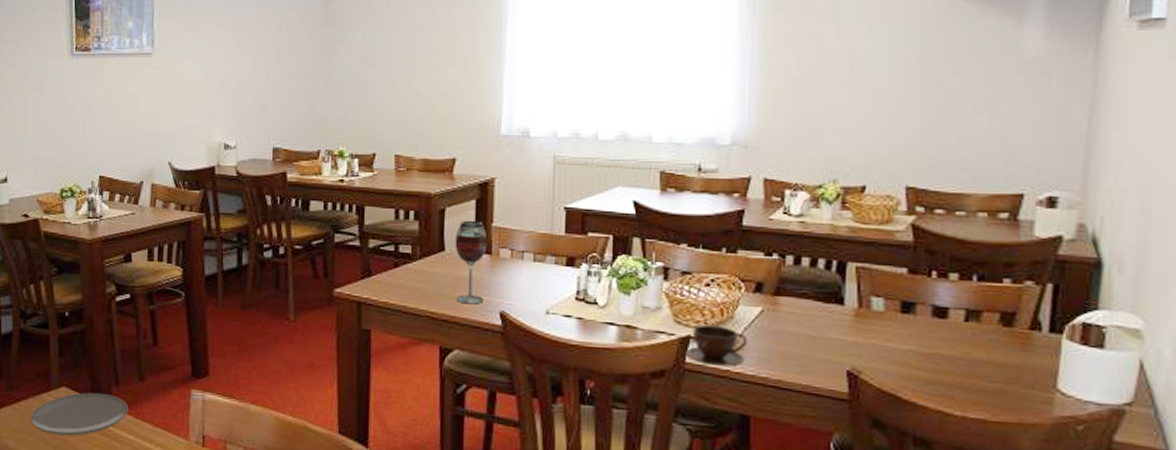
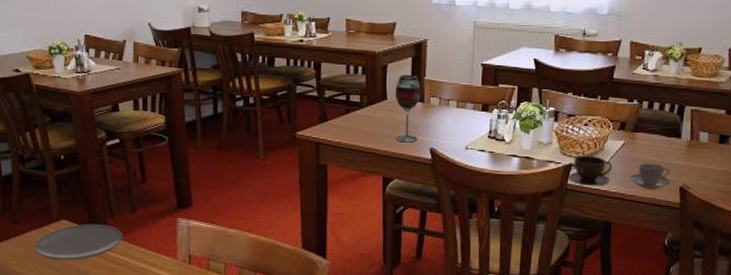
teacup: none [773,337,834,373] -> present [630,163,671,189]

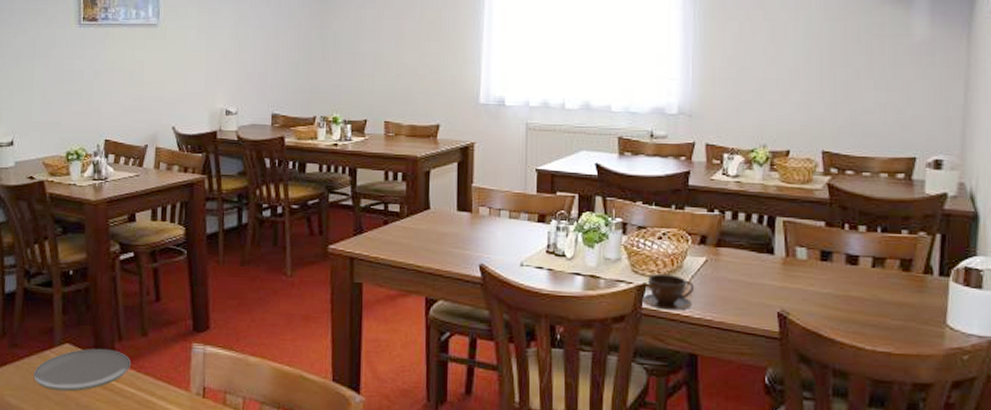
wineglass: present [395,74,421,143] -> none [439,181,468,258]
teacup: present [630,163,671,189] -> none [716,283,766,315]

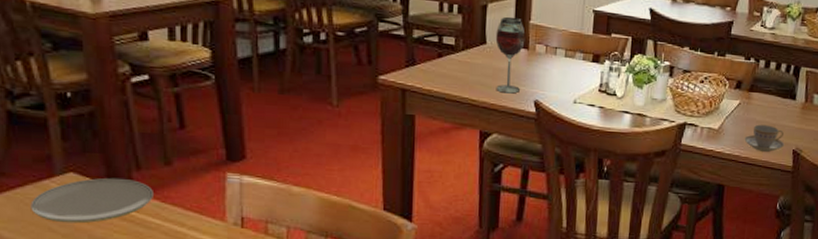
wineglass: none [439,181,468,258] -> present [495,16,526,94]
teacup: present [642,273,695,311] -> none [682,114,728,147]
teacup: none [716,283,766,315] -> present [744,124,785,152]

